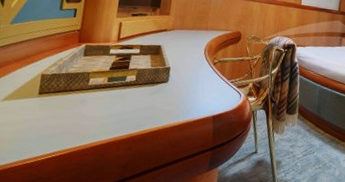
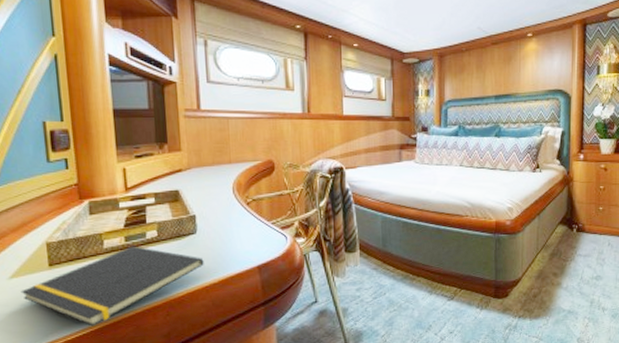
notepad: none [8,86,169,151] -> present [20,246,204,327]

